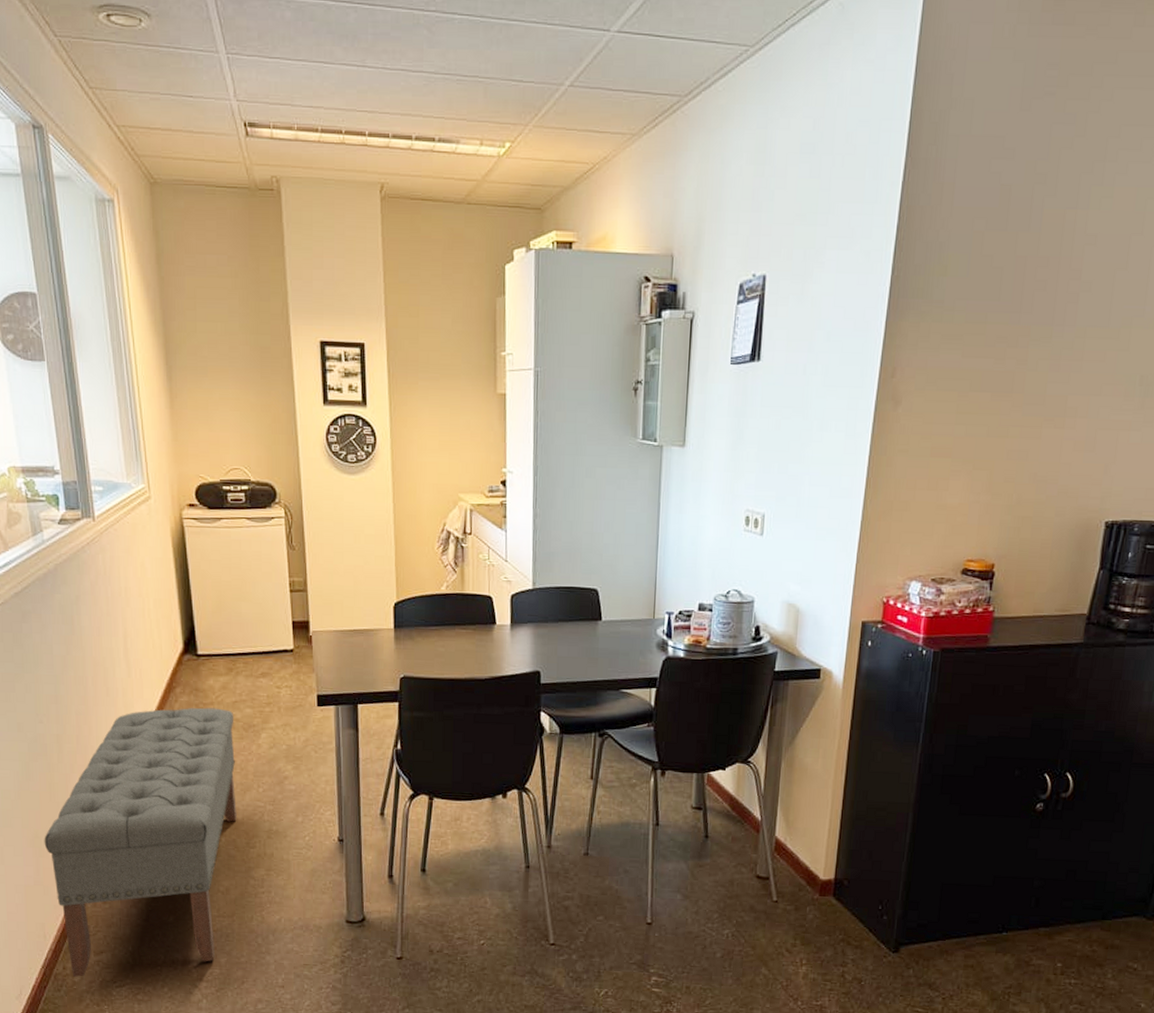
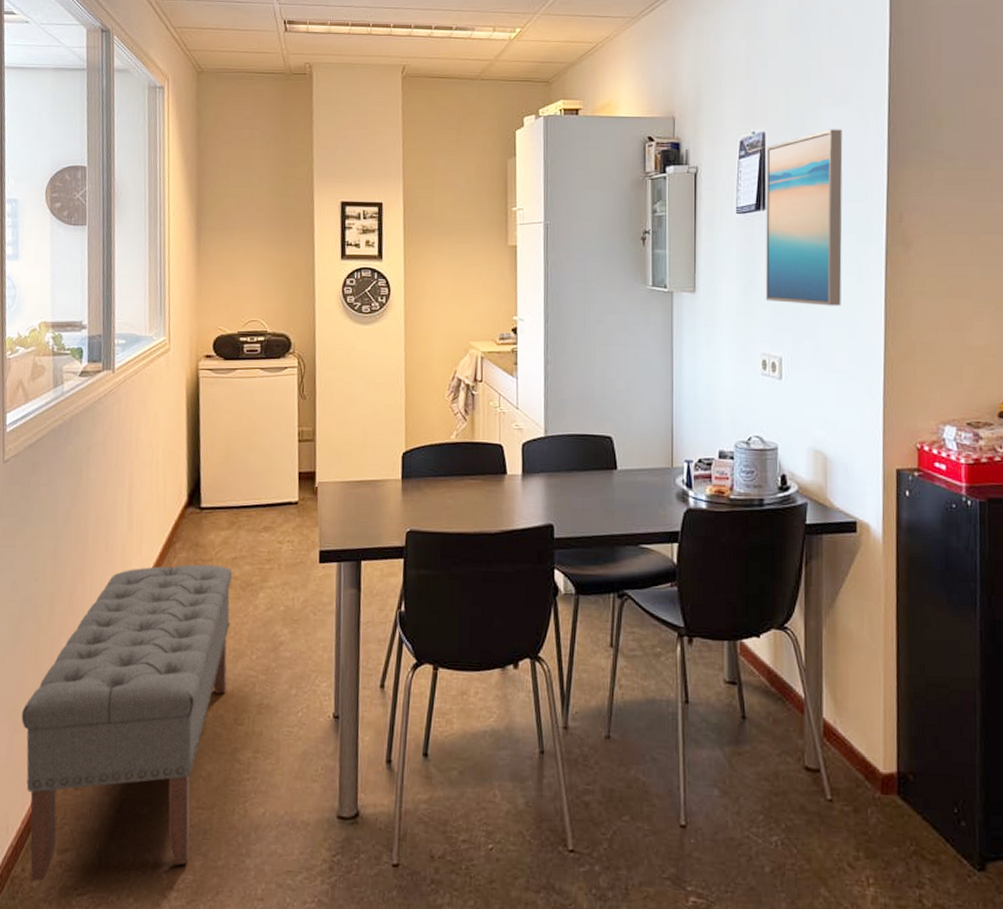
wall art: none [753,273,845,464] -> present [765,129,843,306]

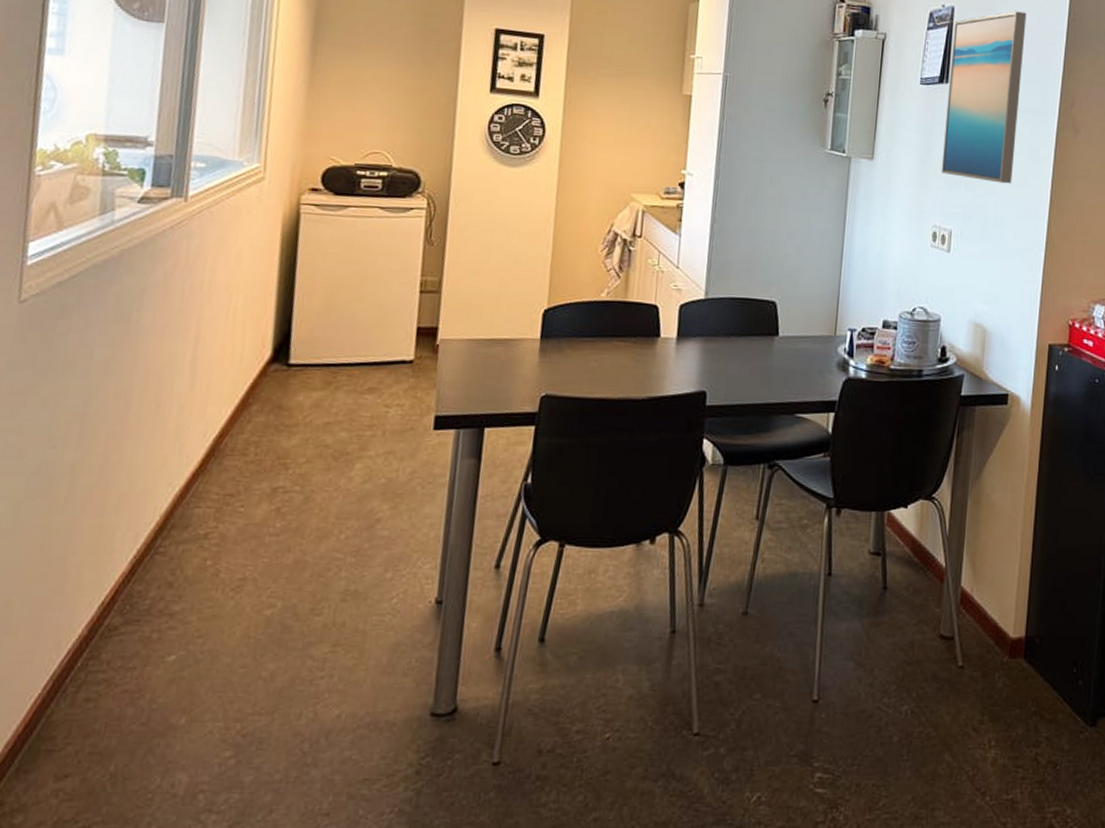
bench: present [21,564,233,881] -> none [11,430,324,817]

